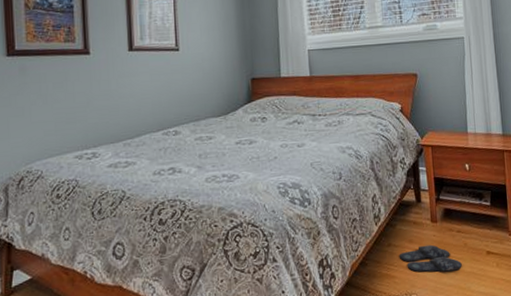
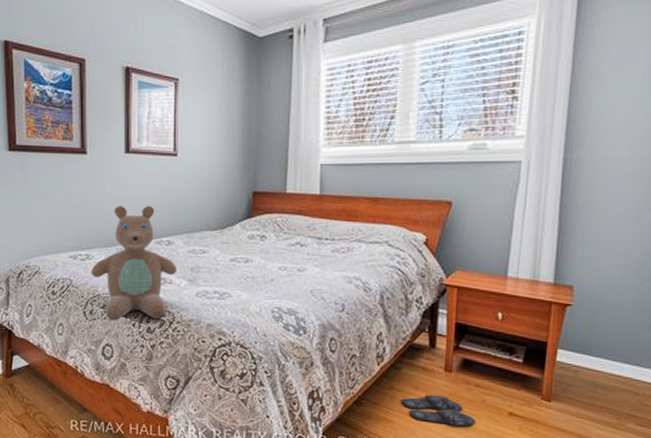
teddy bear: none [98,98,185,218] -> present [91,205,177,321]

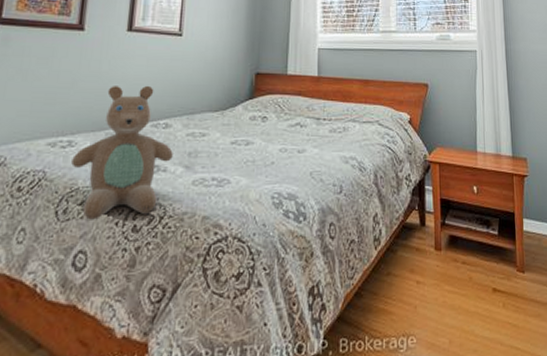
slippers: present [400,394,475,427] -> none [398,276,466,311]

